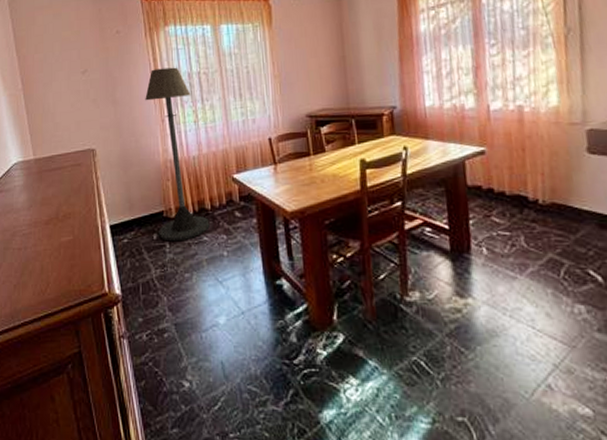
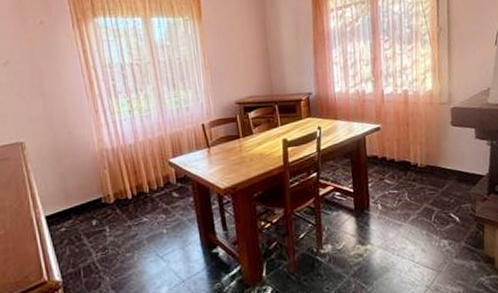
floor lamp: present [145,67,210,242] -> none [76,58,149,226]

